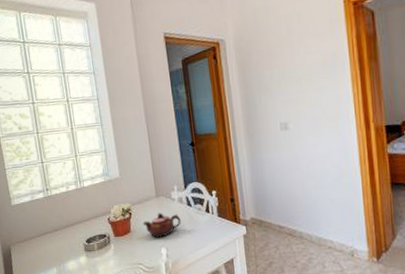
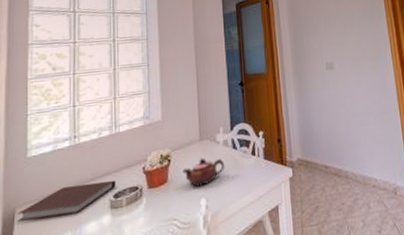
notebook: none [12,228,87,256] -> present [17,180,116,222]

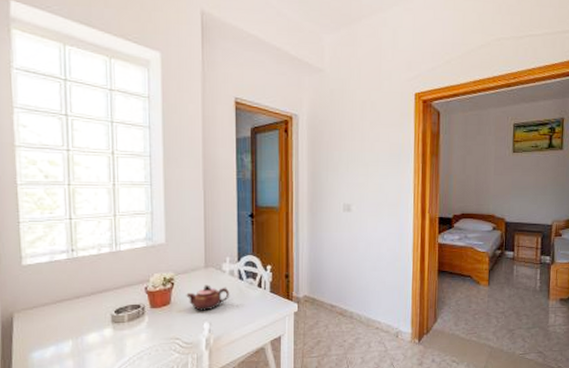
notebook: present [17,180,116,222] -> none [16,296,117,325]

